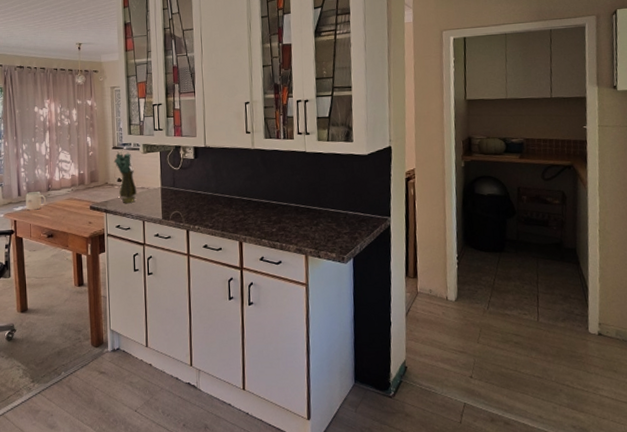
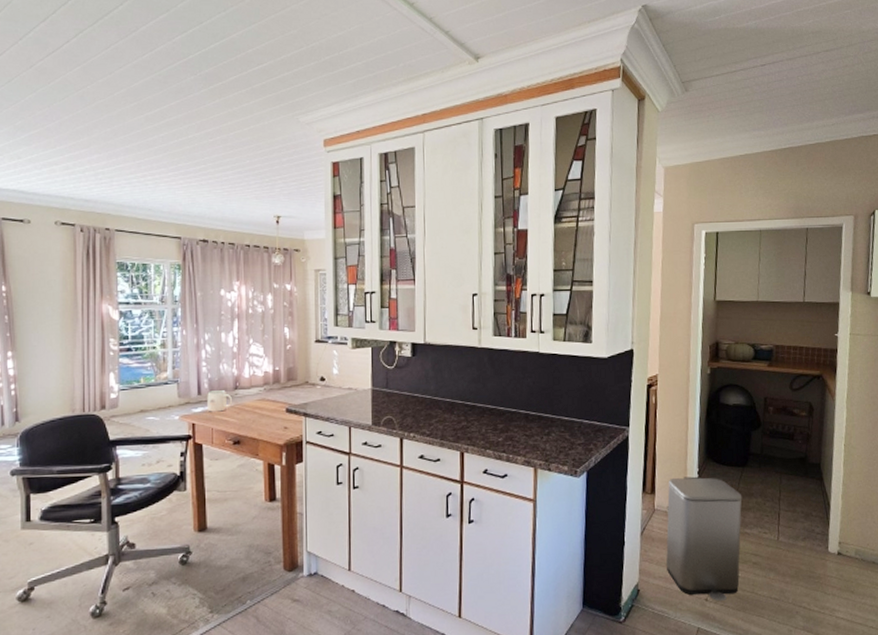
vase: present [113,151,137,203] -> none [316,346,343,406]
pedal bin: none [429,261,502,379] -> present [666,476,742,602]

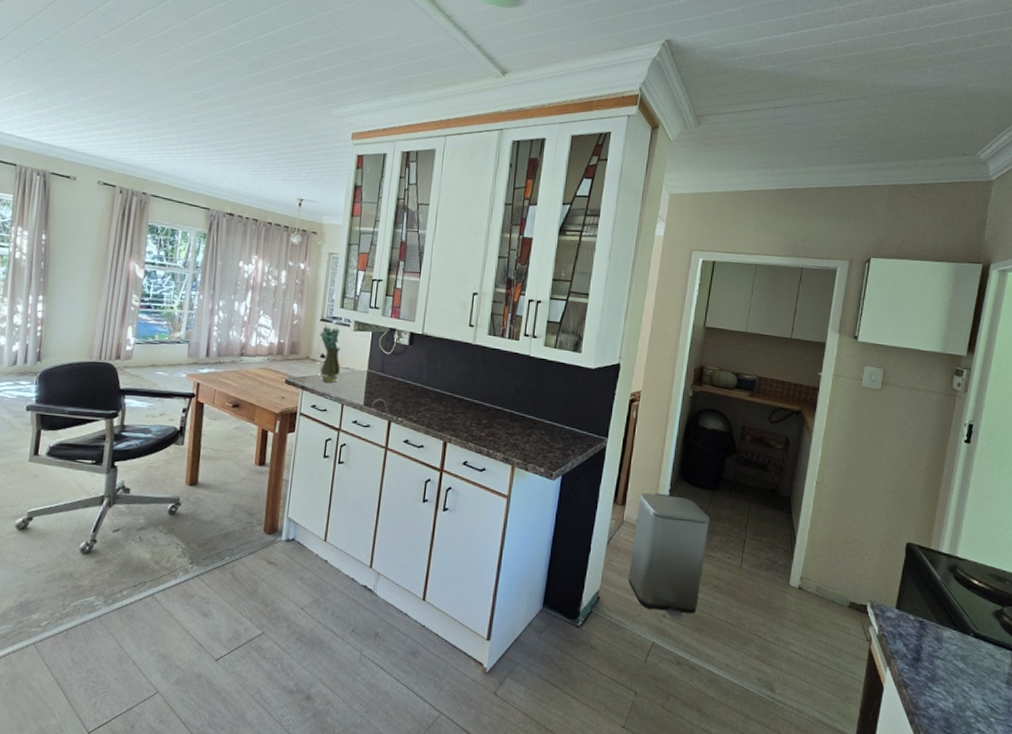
mug: present [207,390,233,412] -> none [213,354,238,375]
vase: none [316,346,343,406] -> present [319,324,341,383]

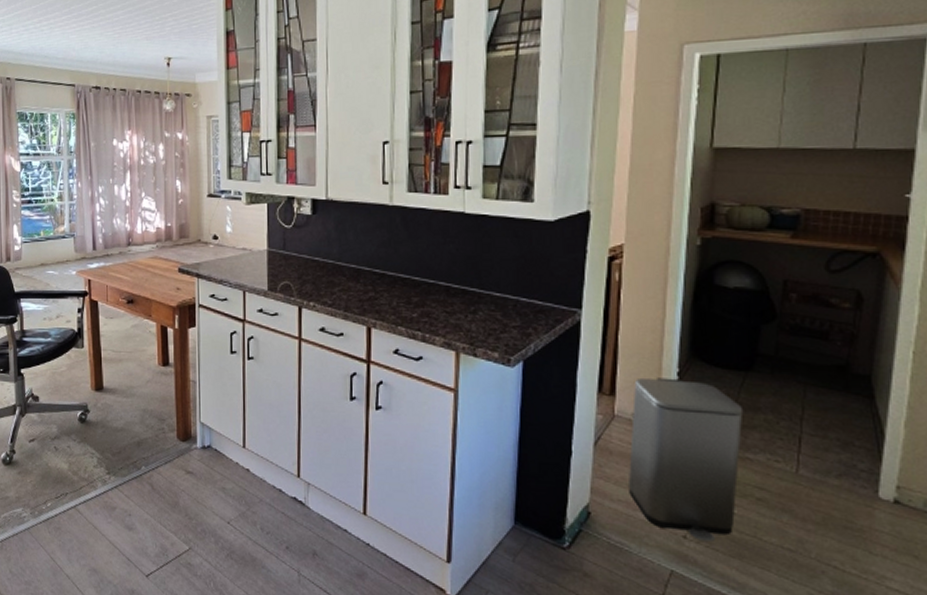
vase: present [319,324,341,383] -> none [208,200,237,267]

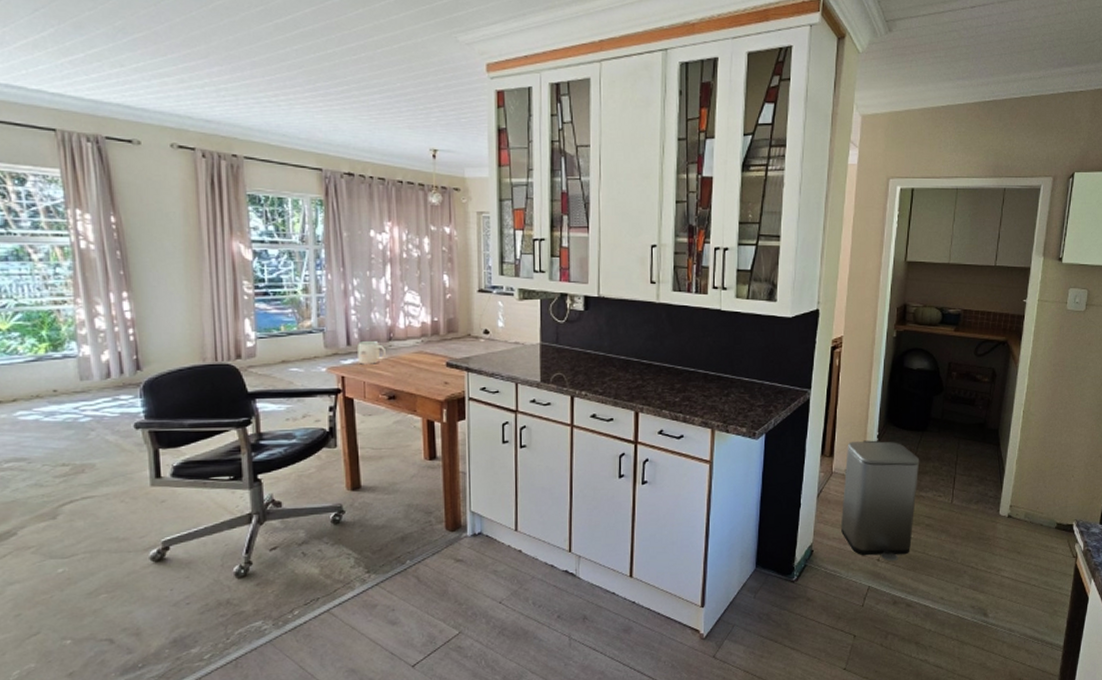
mug: none [102,246,126,269] -> present [357,341,387,365]

